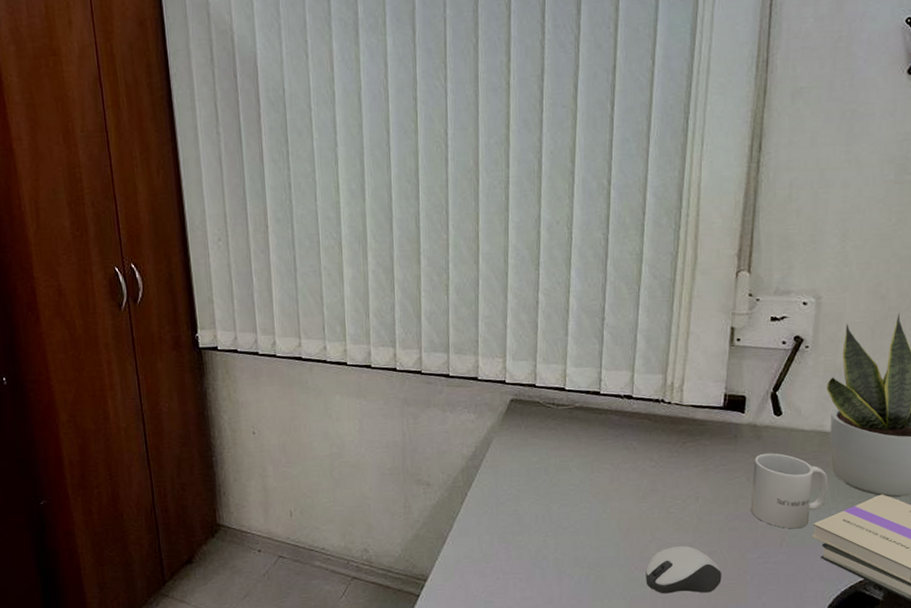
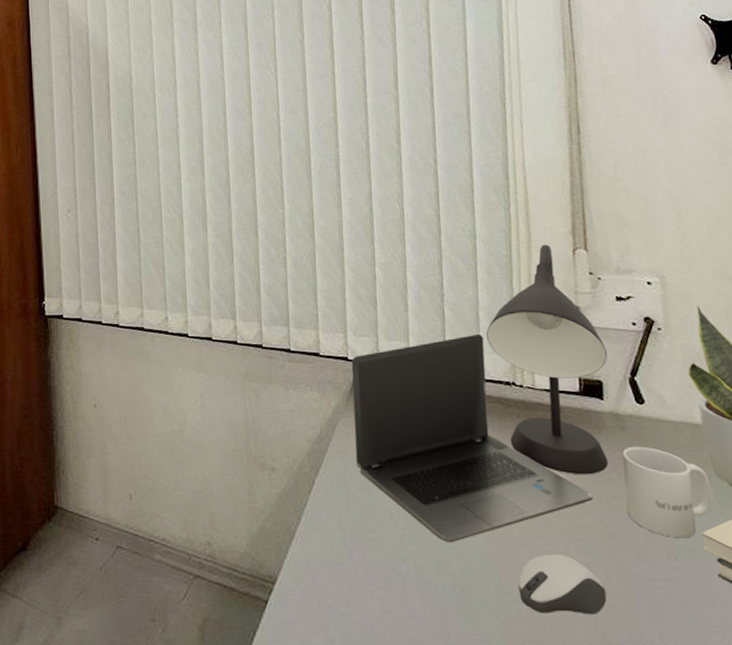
laptop computer: none [507,355,723,541] -> present [351,333,594,543]
desk lamp: none [642,267,754,480] -> present [486,244,609,475]

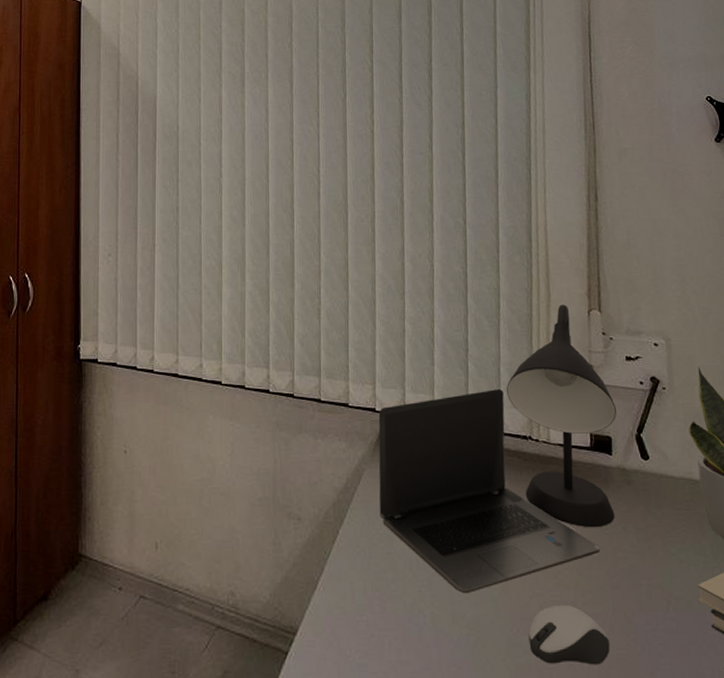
mug: present [622,446,713,539] -> none [628,500,708,590]

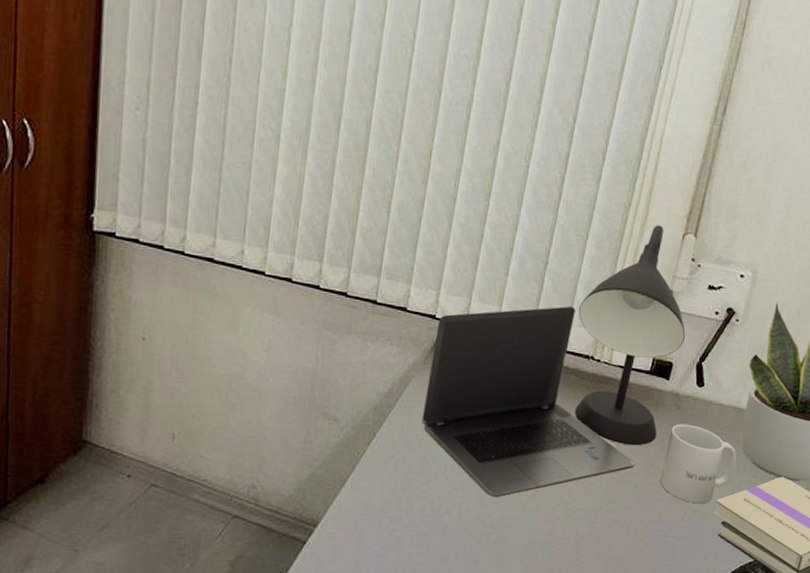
computer mouse: present [528,604,610,665] -> none [547,511,623,563]
mug: none [628,500,708,590] -> present [659,423,737,504]

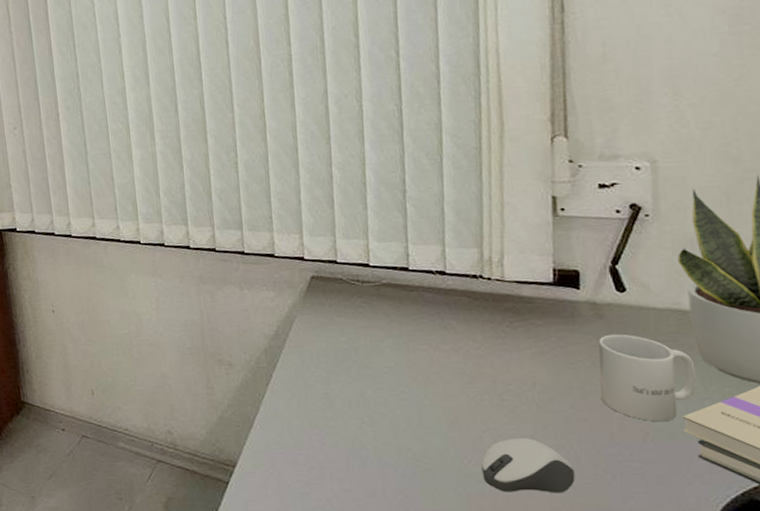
laptop computer: present [421,306,635,498] -> none [307,228,565,429]
computer mouse: none [547,511,623,563] -> present [481,437,575,493]
desk lamp: present [574,225,685,446] -> none [452,133,586,363]

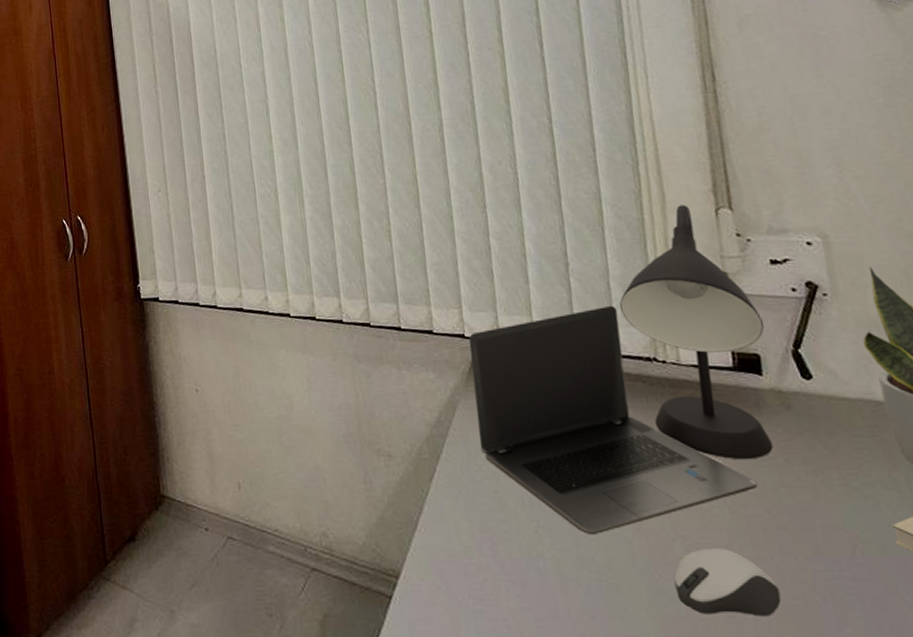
laptop computer: none [307,228,565,429] -> present [468,305,758,536]
desk lamp: none [452,133,586,363] -> present [620,204,774,460]
mug: present [598,334,697,422] -> none [789,427,903,532]

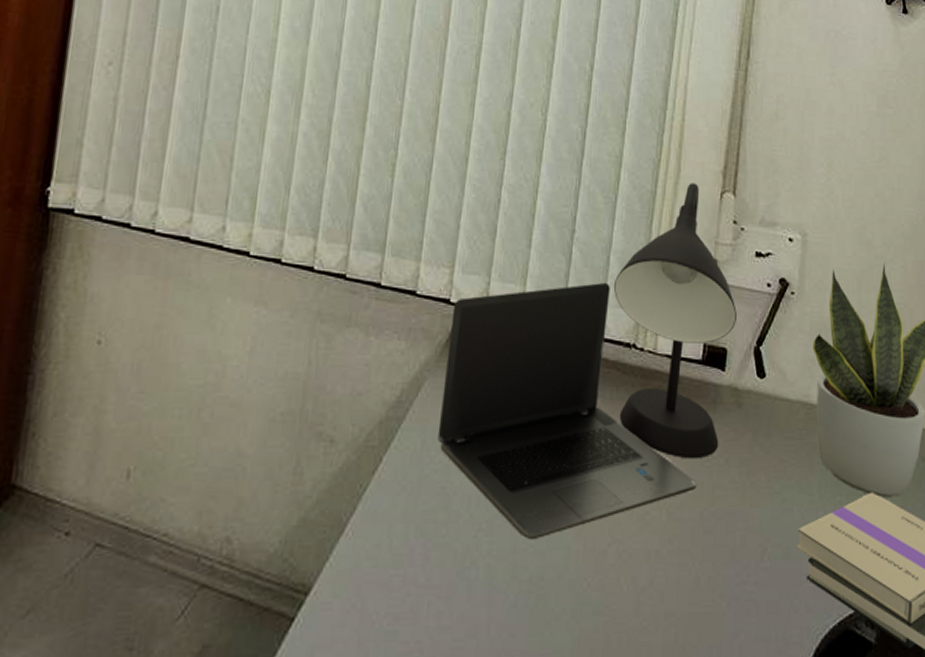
computer mouse: present [674,547,781,617] -> none [600,552,693,627]

